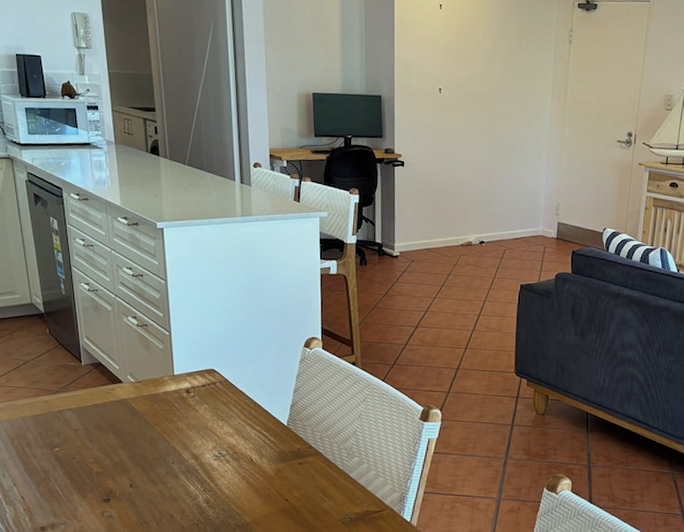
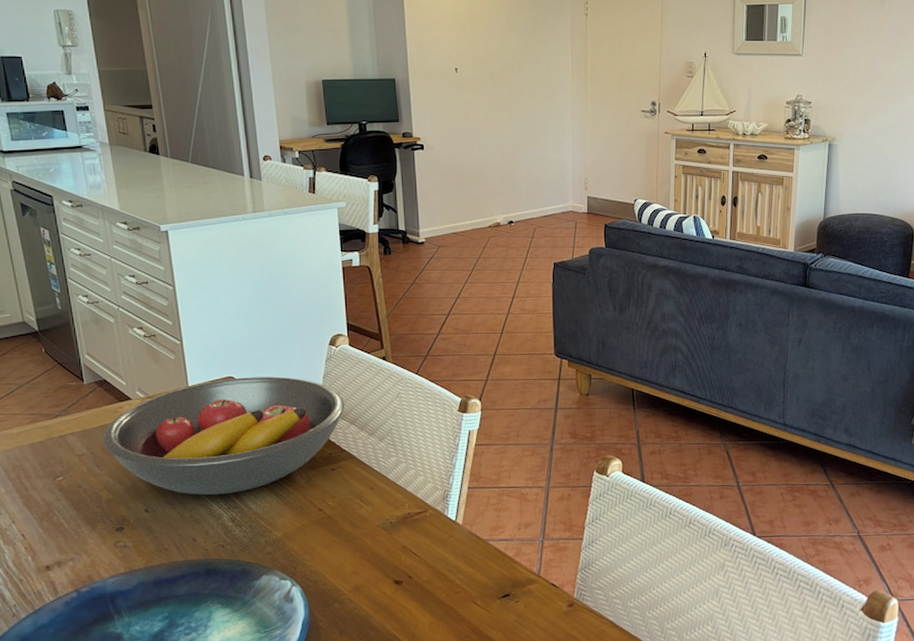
fruit bowl: none [96,370,315,478] -> present [103,376,345,496]

